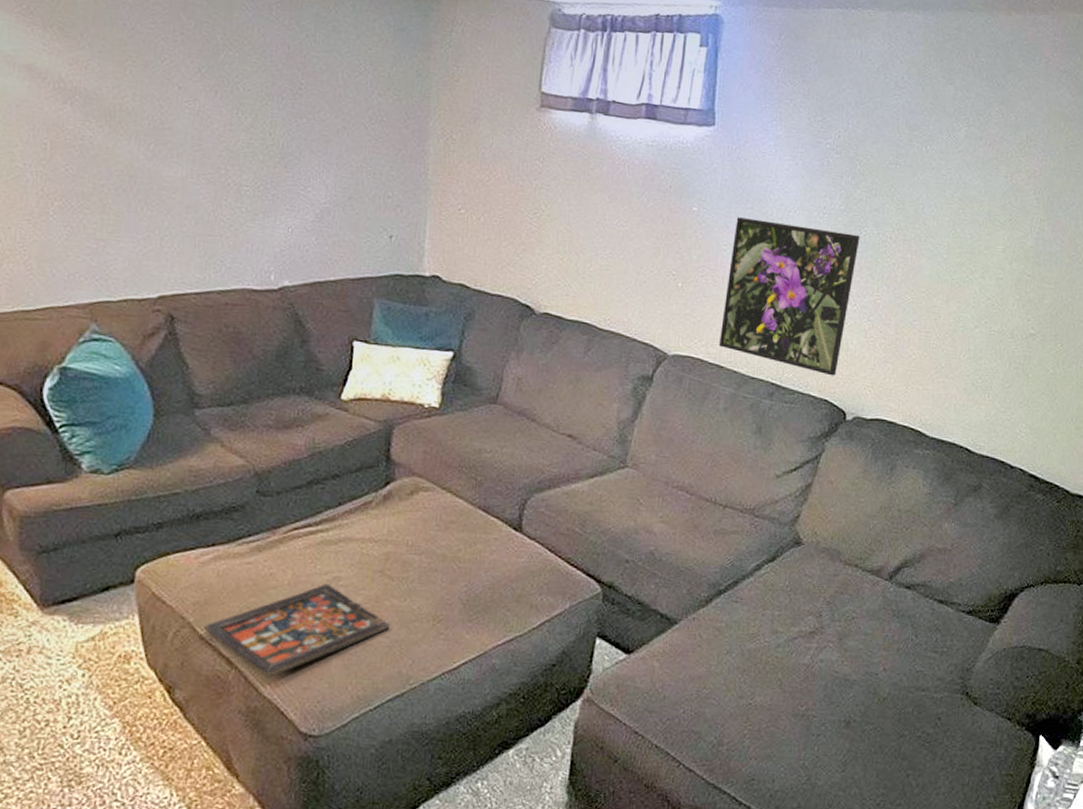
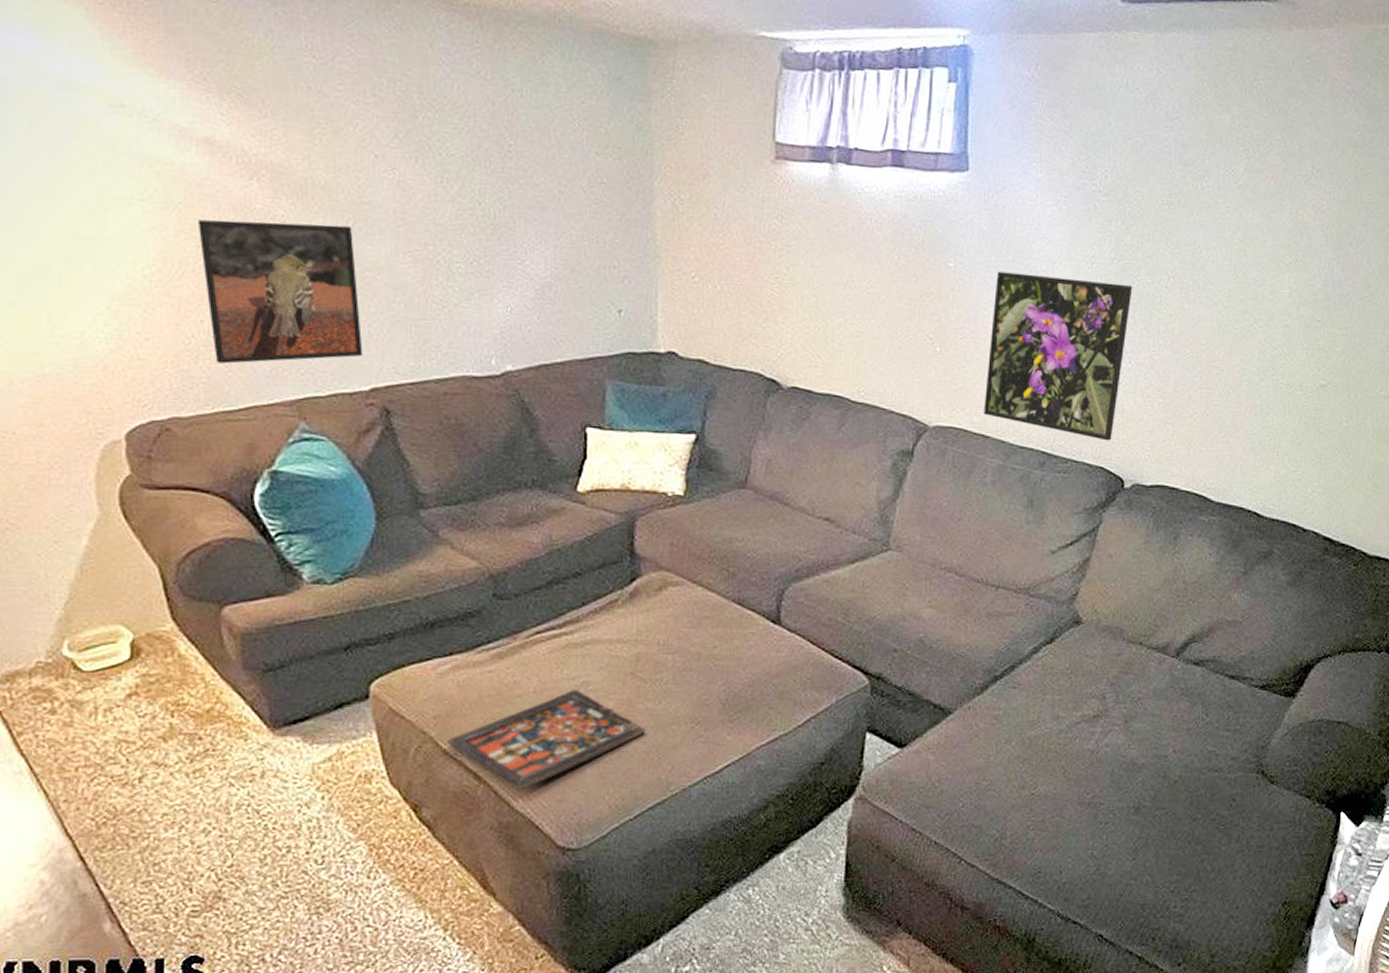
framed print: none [13,137,154,268] -> present [197,220,363,364]

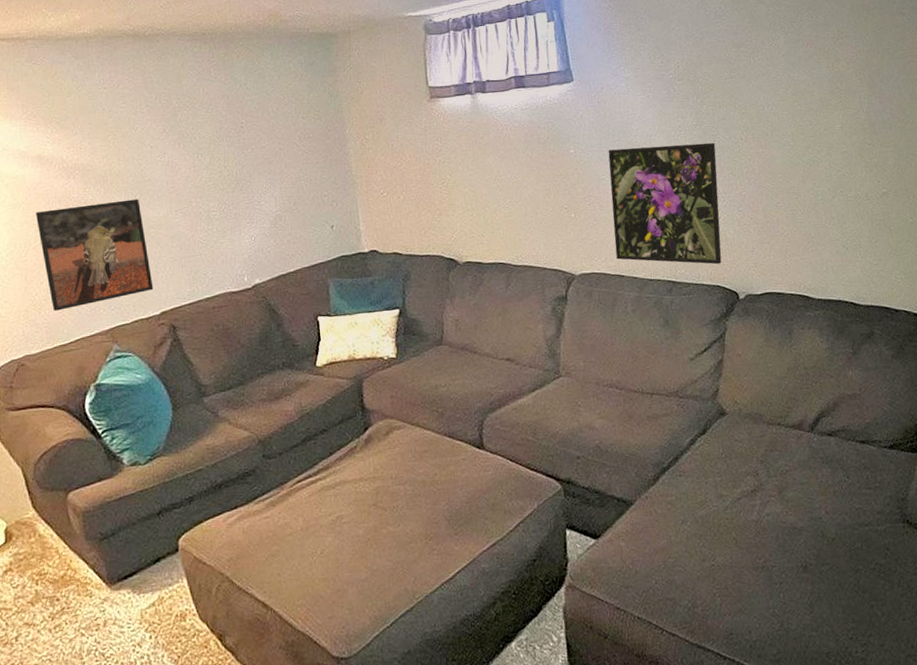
board game: present [447,689,645,791] -> none [240,523,390,614]

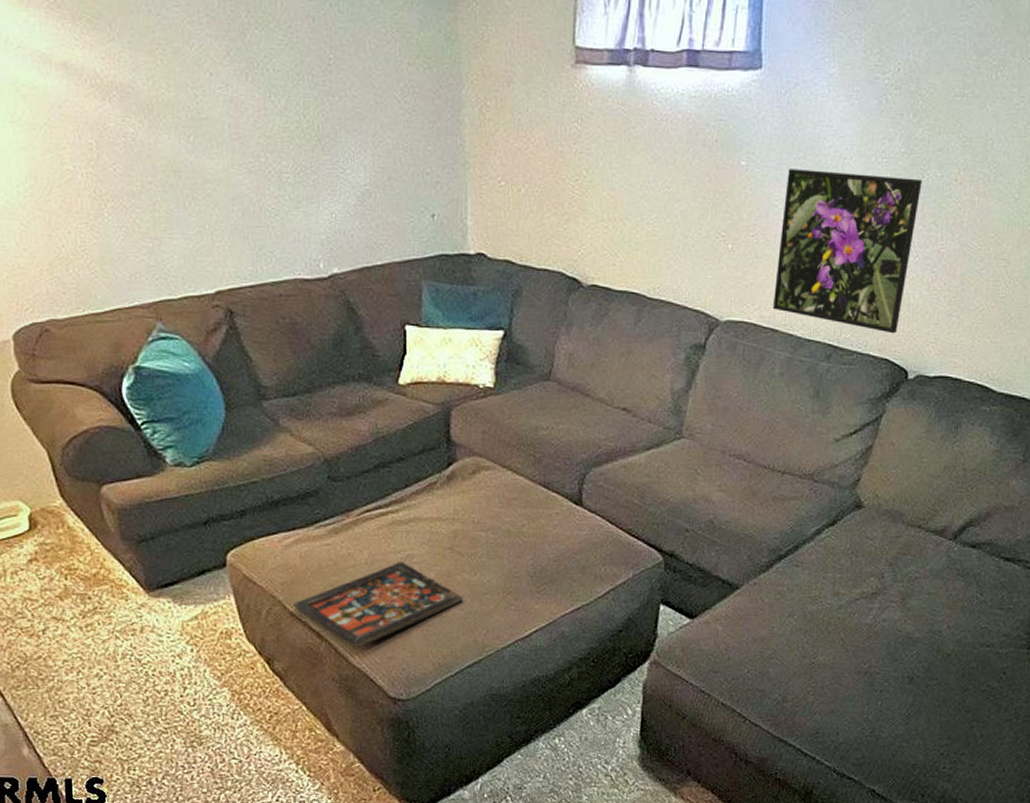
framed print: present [35,199,154,311] -> none [60,138,208,271]
board game: none [240,523,390,614] -> present [293,561,463,649]

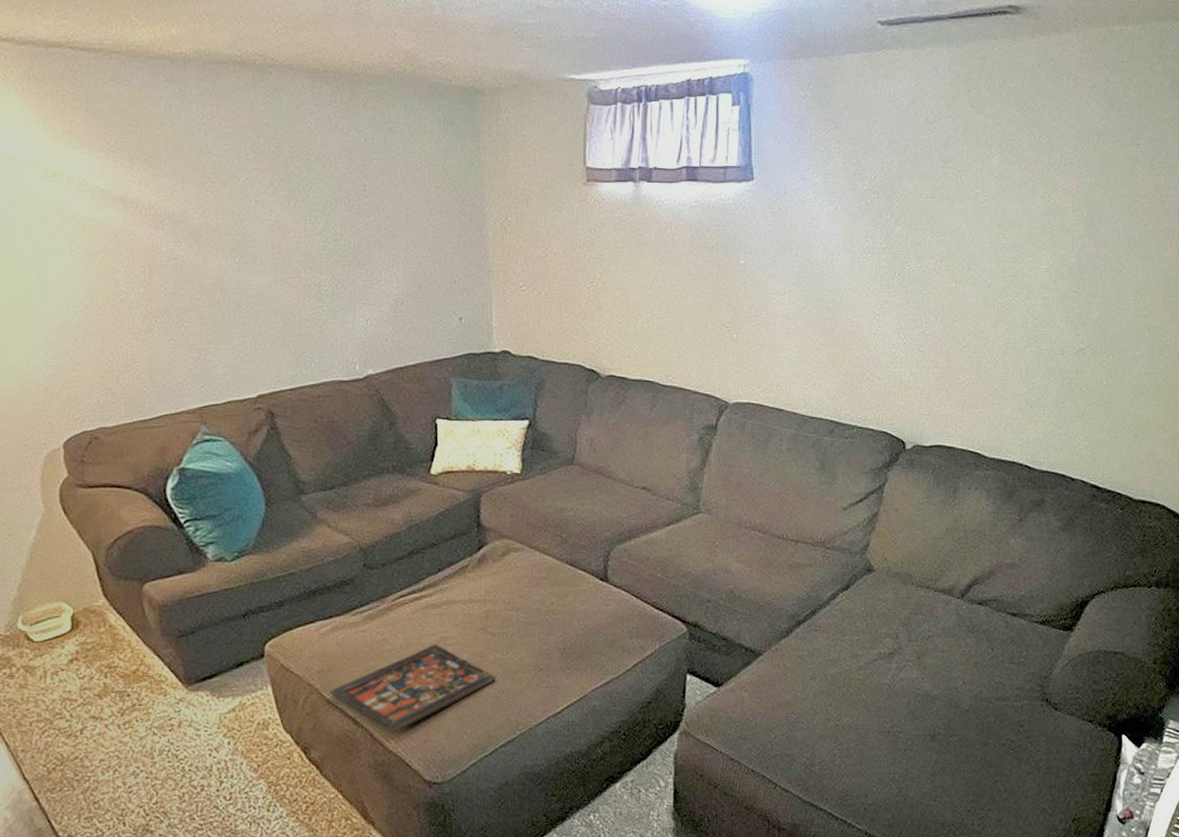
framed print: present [773,169,923,334] -> none [777,265,904,408]

